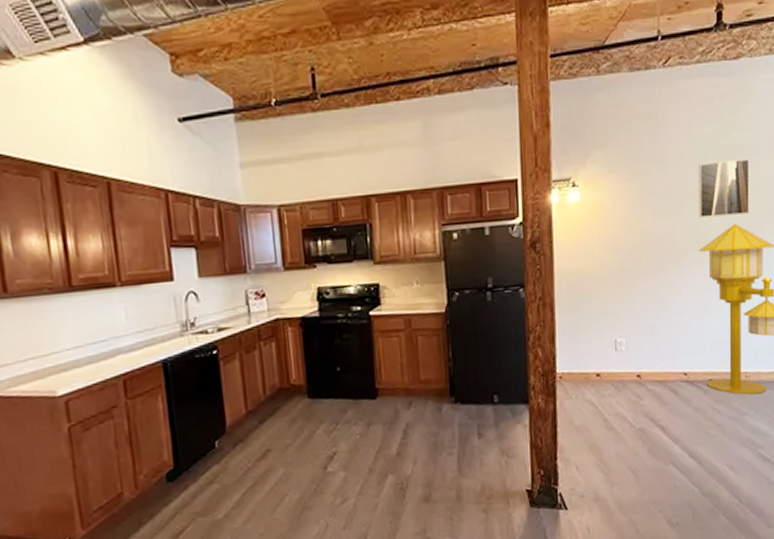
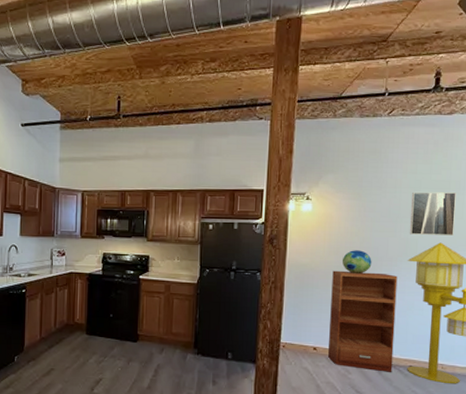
bookshelf: none [611,270,690,392] -> present [328,270,398,372]
globe: none [621,244,657,276] -> present [342,250,372,274]

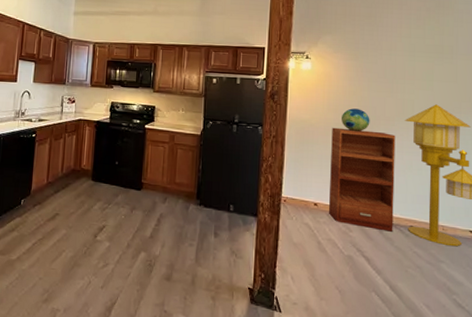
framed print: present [409,192,456,235] -> none [405,55,450,98]

